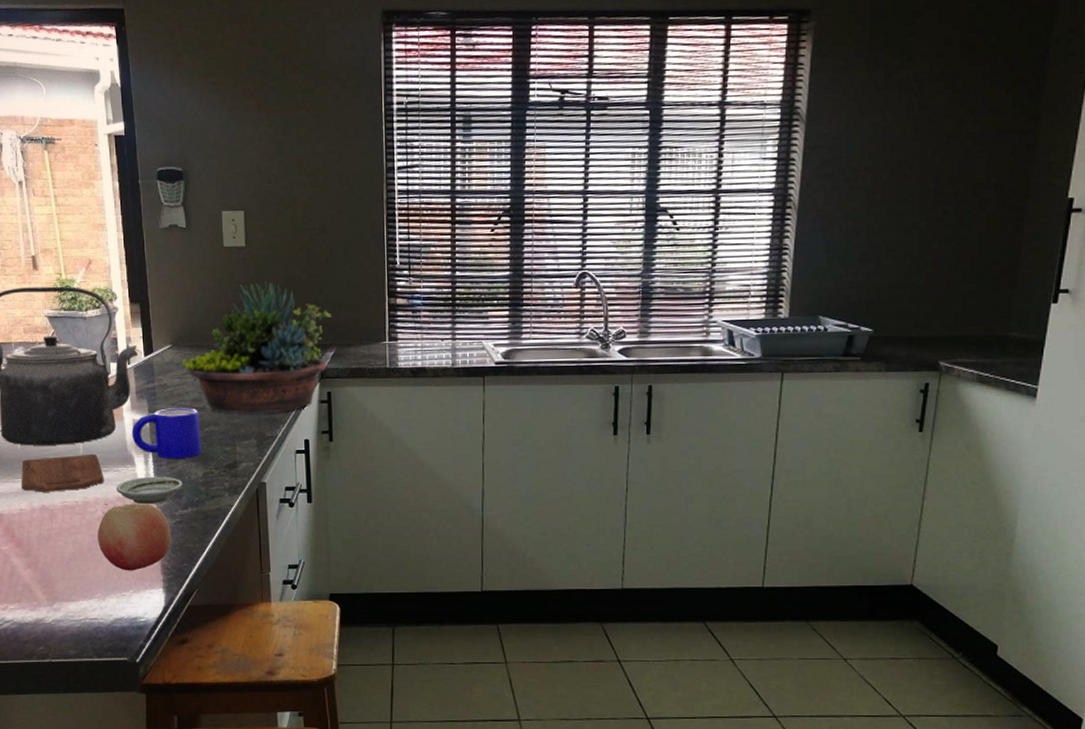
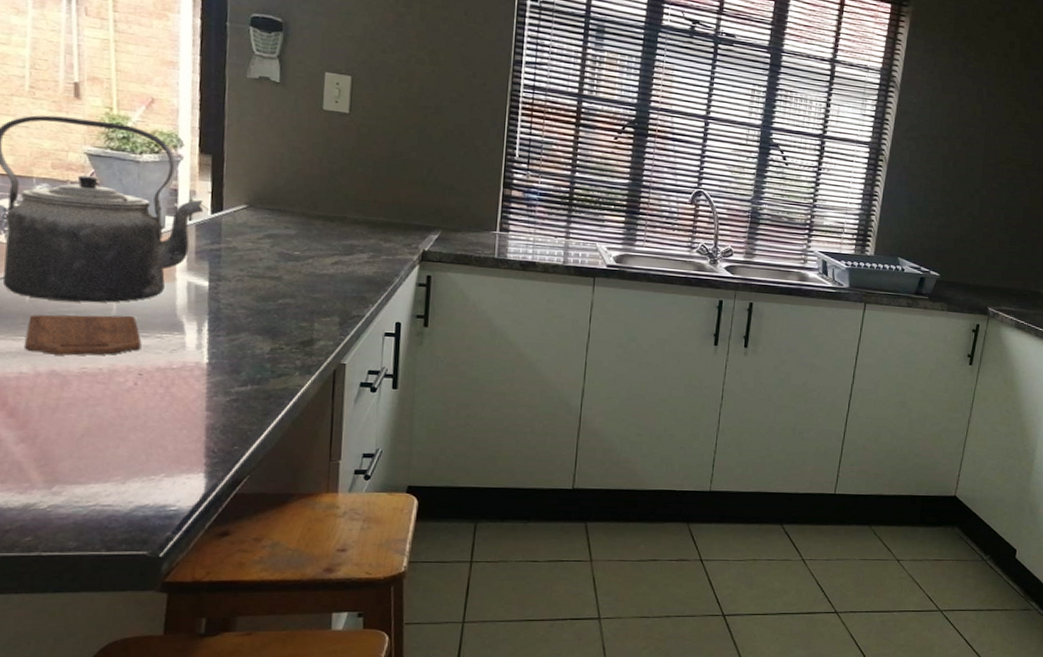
fruit: present [97,503,171,571] -> none [123,375,223,452]
saucer: present [116,476,183,505] -> none [156,346,244,379]
mug: present [132,408,201,458] -> none [184,274,274,331]
succulent planter: present [181,282,332,414] -> none [257,151,440,292]

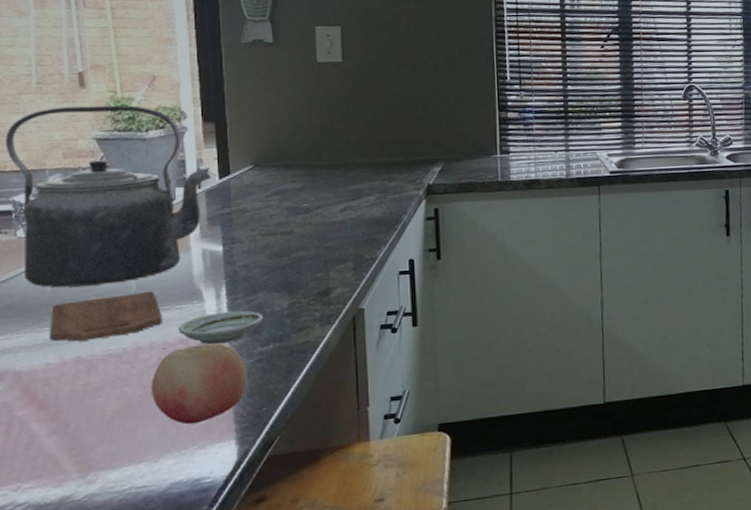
fruit: none [123,375,223,452] -> present [150,343,248,425]
saucer: none [156,346,244,379] -> present [178,310,264,345]

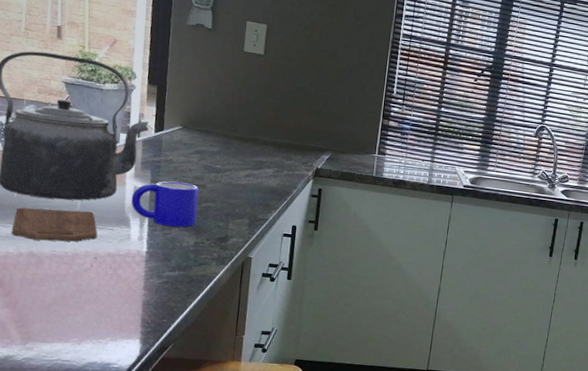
fruit: present [150,343,248,425] -> none [81,260,156,321]
saucer: present [178,310,264,345] -> none [108,238,174,264]
mug: none [200,233,287,291] -> present [131,181,200,227]

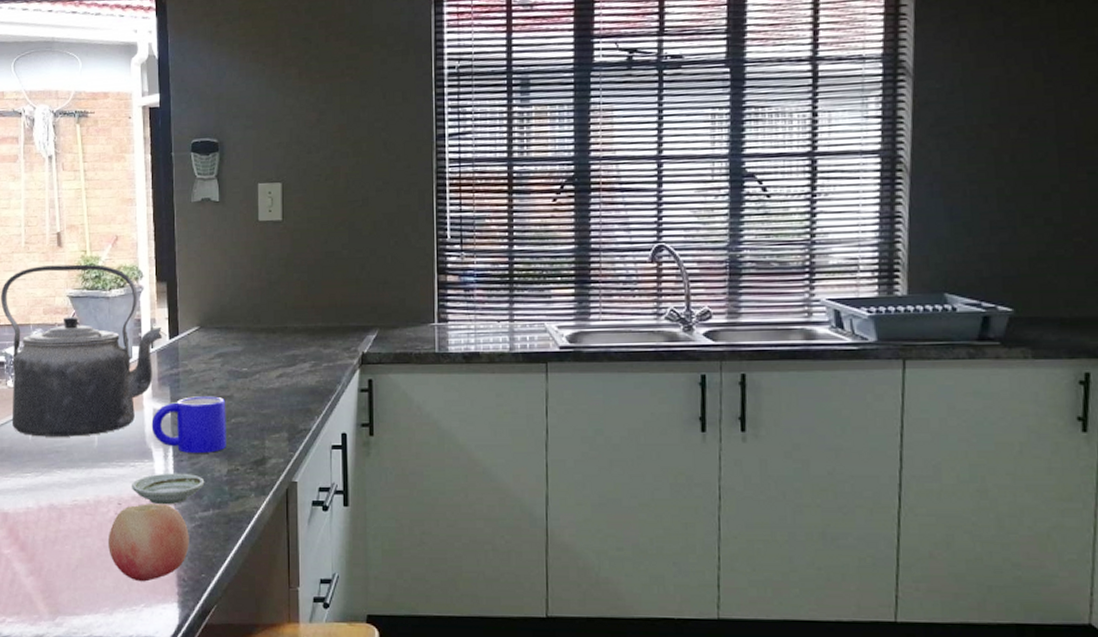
cutting board: present [11,207,98,242] -> none [29,446,119,489]
fruit: none [81,260,156,321] -> present [107,504,189,582]
saucer: none [108,238,174,264] -> present [132,473,205,505]

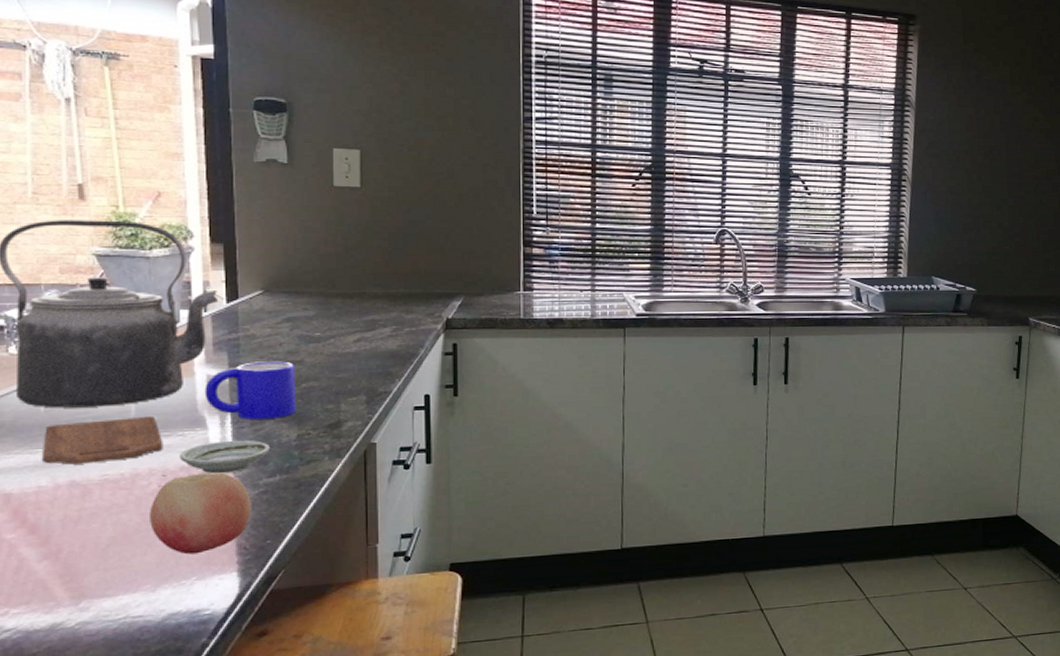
cutting board: none [29,446,119,489] -> present [41,415,163,465]

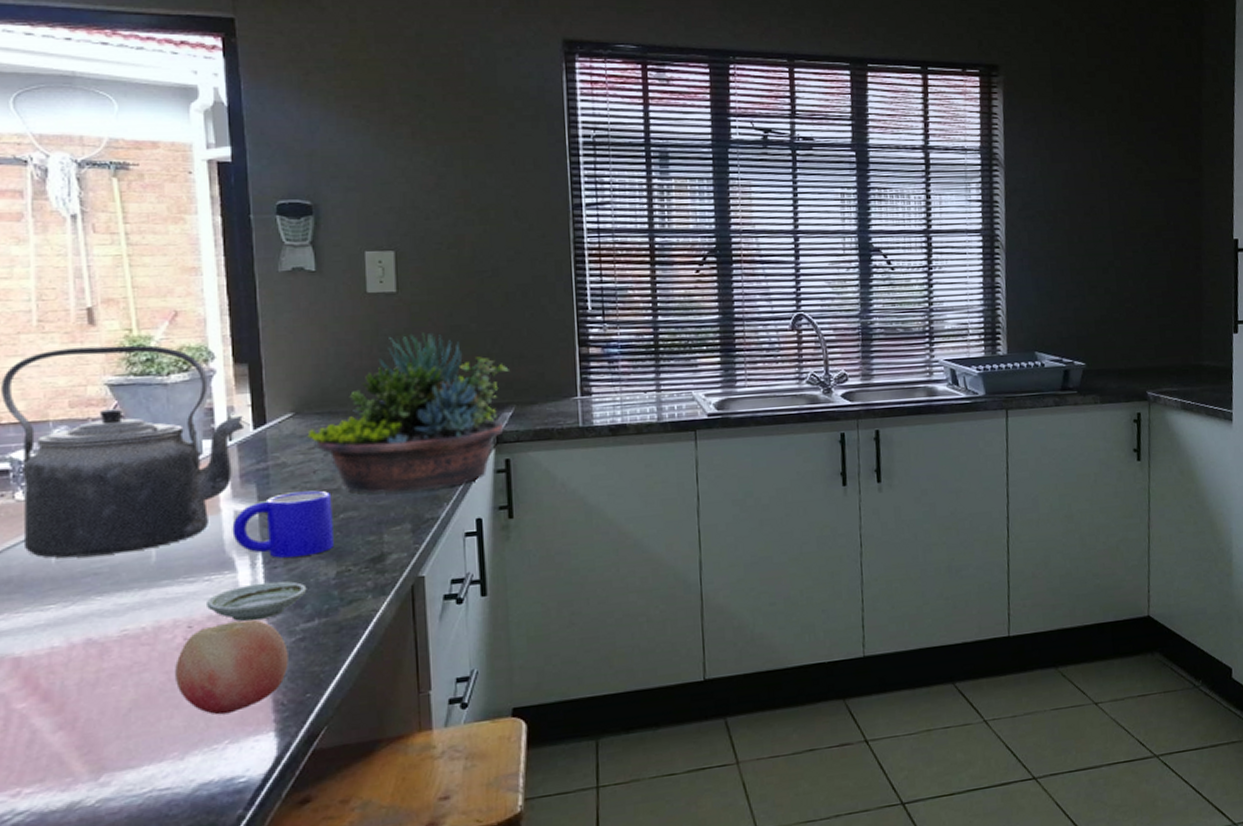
cutting board: present [41,415,163,465] -> none [53,560,188,621]
succulent planter: none [275,225,460,367] -> present [307,333,509,493]

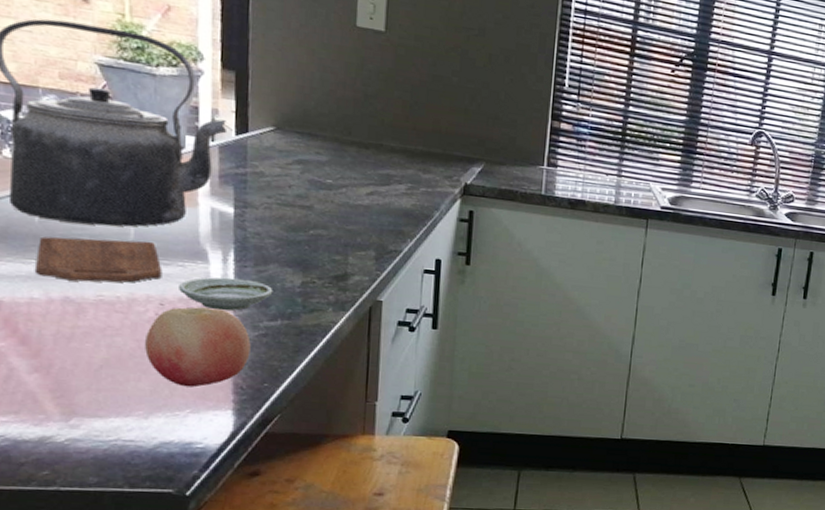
cutting board: none [53,560,188,621] -> present [34,236,162,283]
mug: present [232,490,334,558] -> none [207,201,304,262]
succulent planter: present [307,333,509,493] -> none [286,73,483,225]

